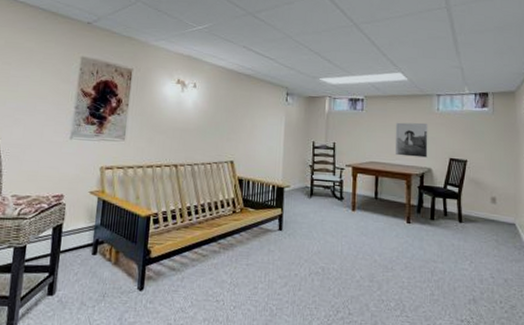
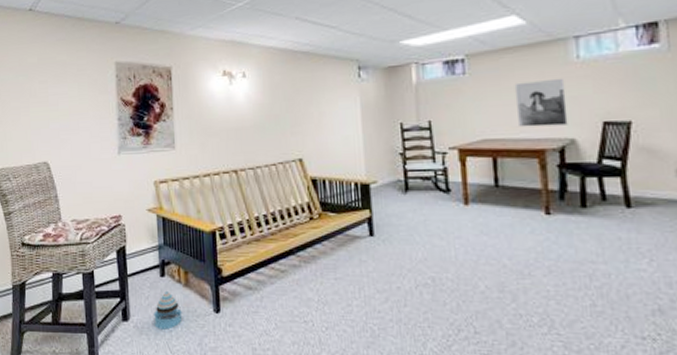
stacking toy: none [78,268,108,305] -> present [153,290,182,330]

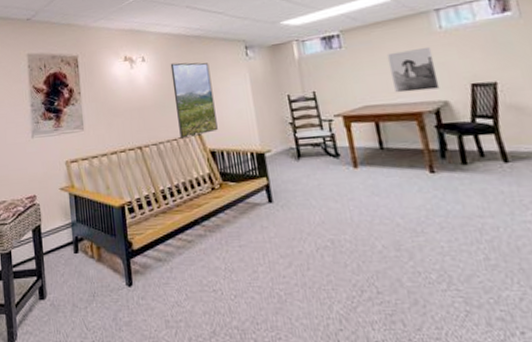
stacking toy: present [153,290,182,330] -> none [69,266,97,306]
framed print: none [273,80,321,164] -> present [170,62,218,139]

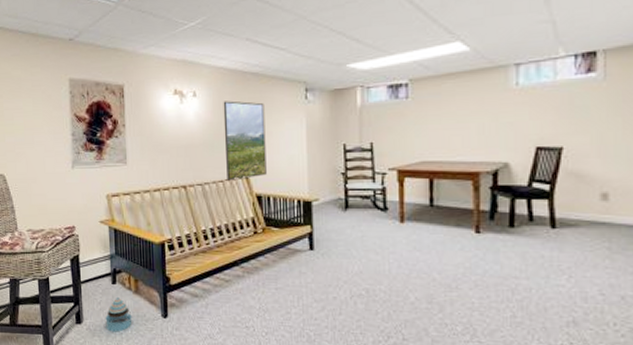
stacking toy: none [69,266,97,306] -> present [105,296,132,332]
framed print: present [386,46,440,93] -> none [454,104,503,151]

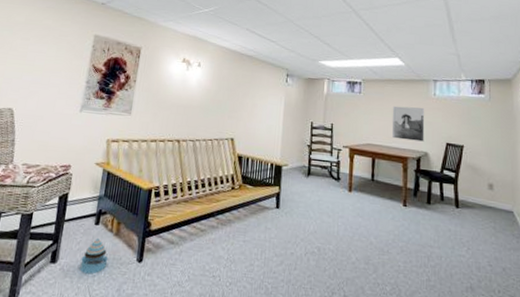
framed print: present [223,100,267,181] -> none [215,74,254,141]
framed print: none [454,104,503,151] -> present [392,105,425,142]

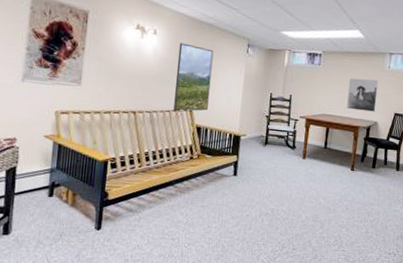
stacking toy: present [79,237,108,274] -> none [35,209,65,243]
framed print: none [215,74,254,141] -> present [173,42,214,112]

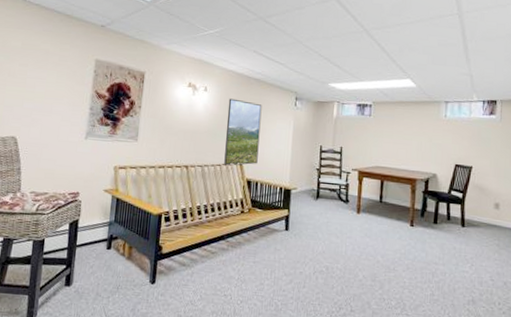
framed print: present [347,77,379,112] -> none [401,128,435,163]

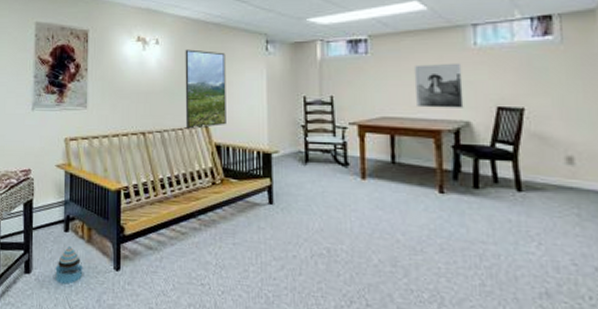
stacking toy: none [94,261,122,296] -> present [55,245,83,284]
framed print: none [401,128,435,163] -> present [413,63,464,108]

